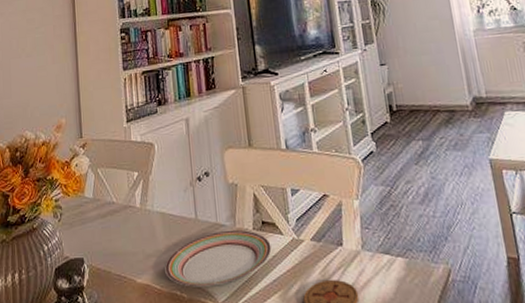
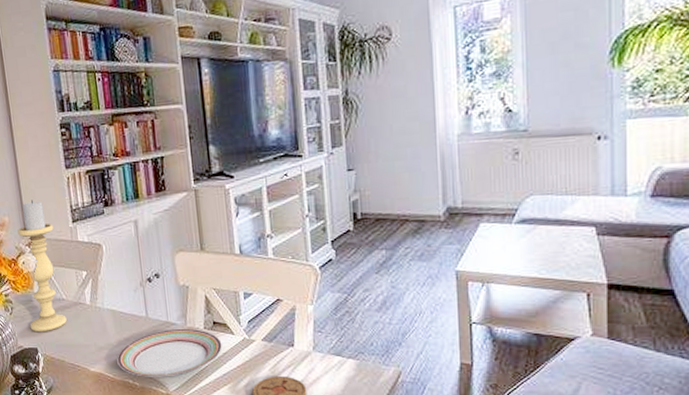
candle holder: none [73,101,116,239] -> present [17,200,67,331]

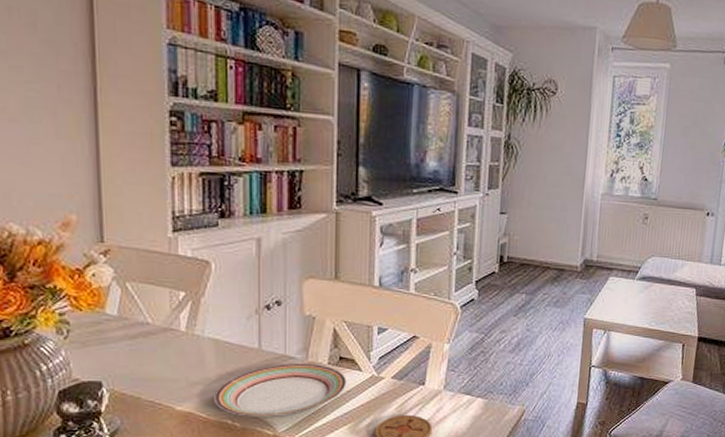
candle holder: present [17,200,67,331] -> none [89,198,150,361]

